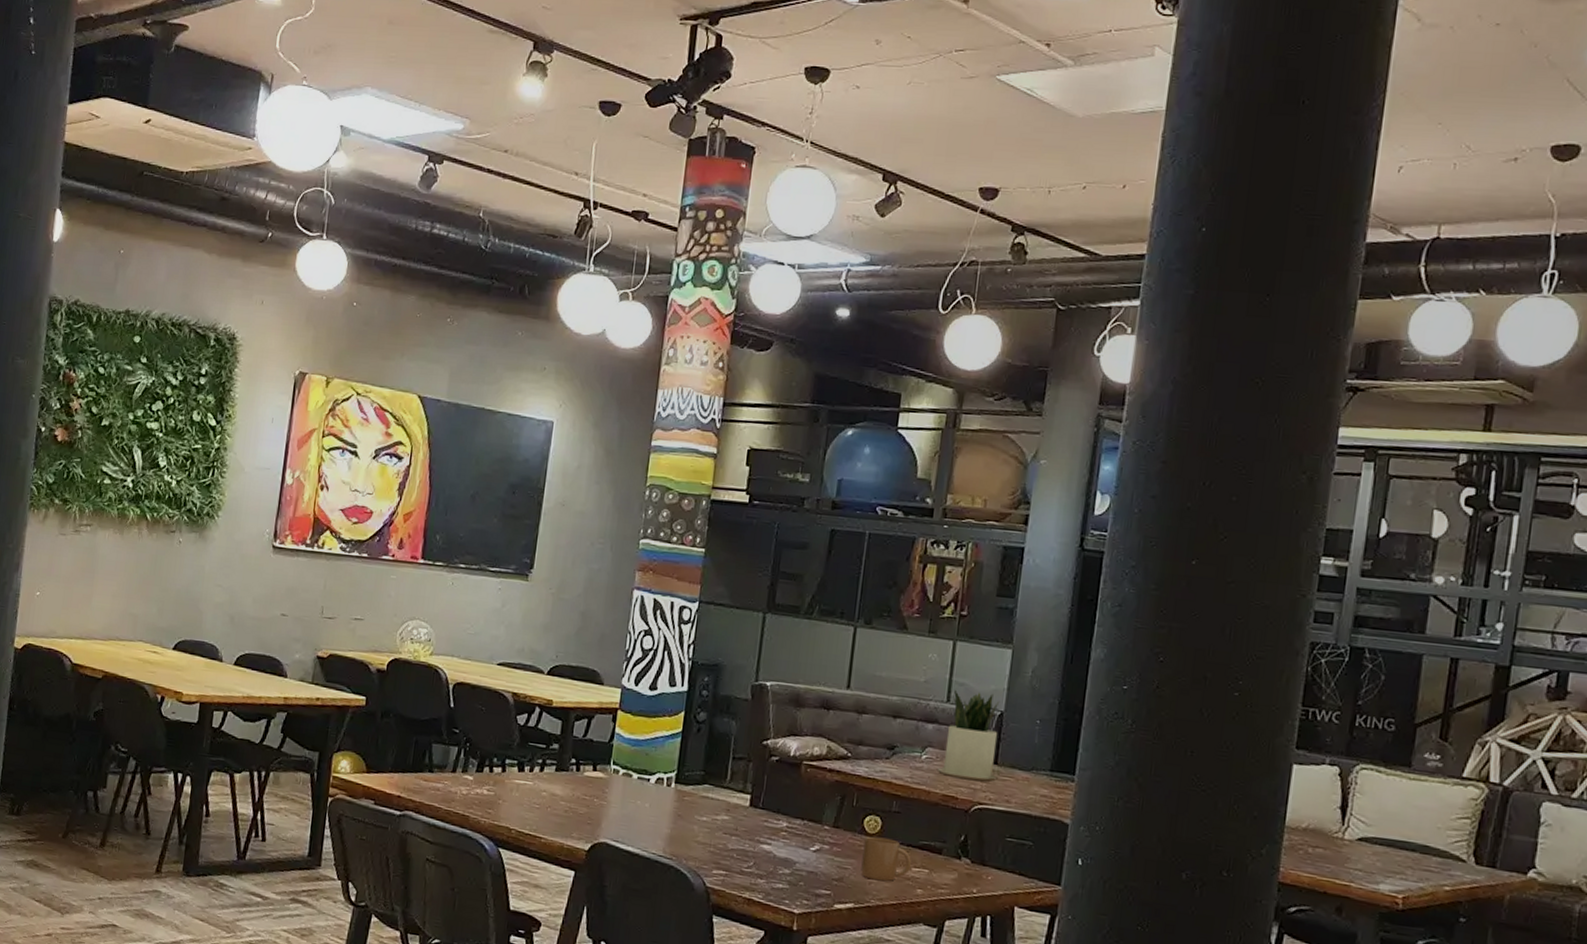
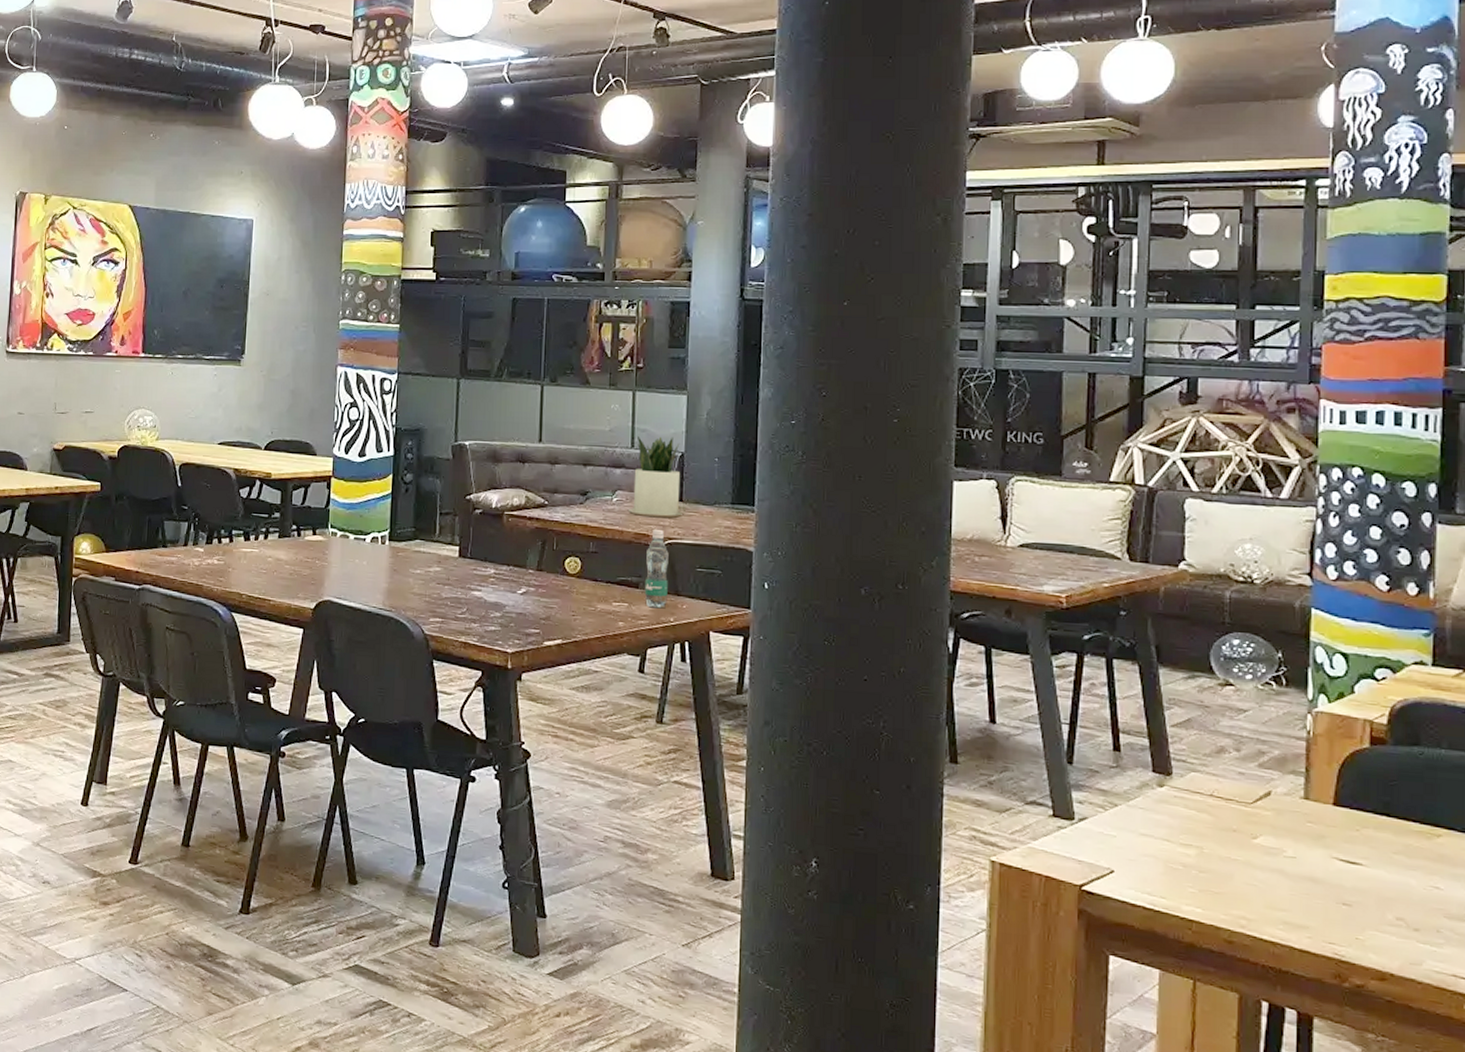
mug: present [860,836,913,882] -> none [565,576,612,617]
bottle: none [946,793,978,878] -> present [644,530,669,609]

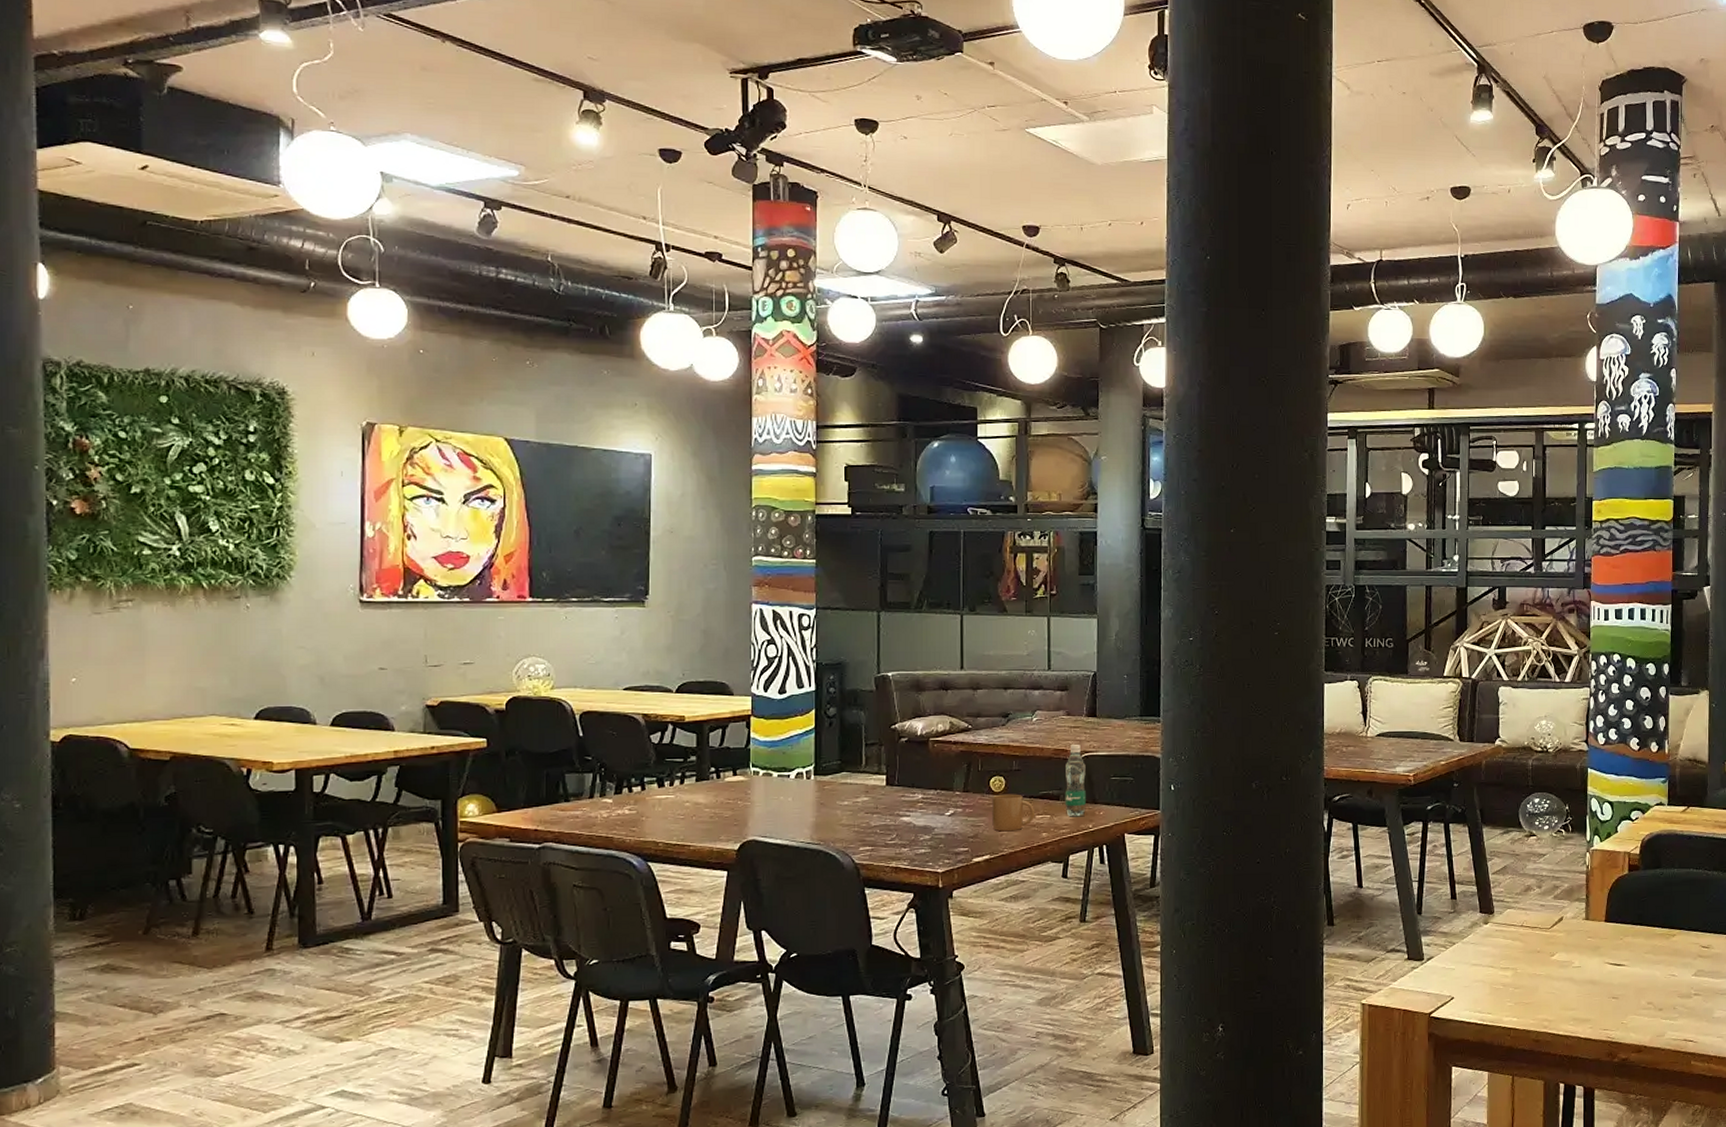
mug: none [565,576,612,617] -> present [992,794,1036,832]
planter: present [627,435,684,519] -> none [1046,658,1098,734]

